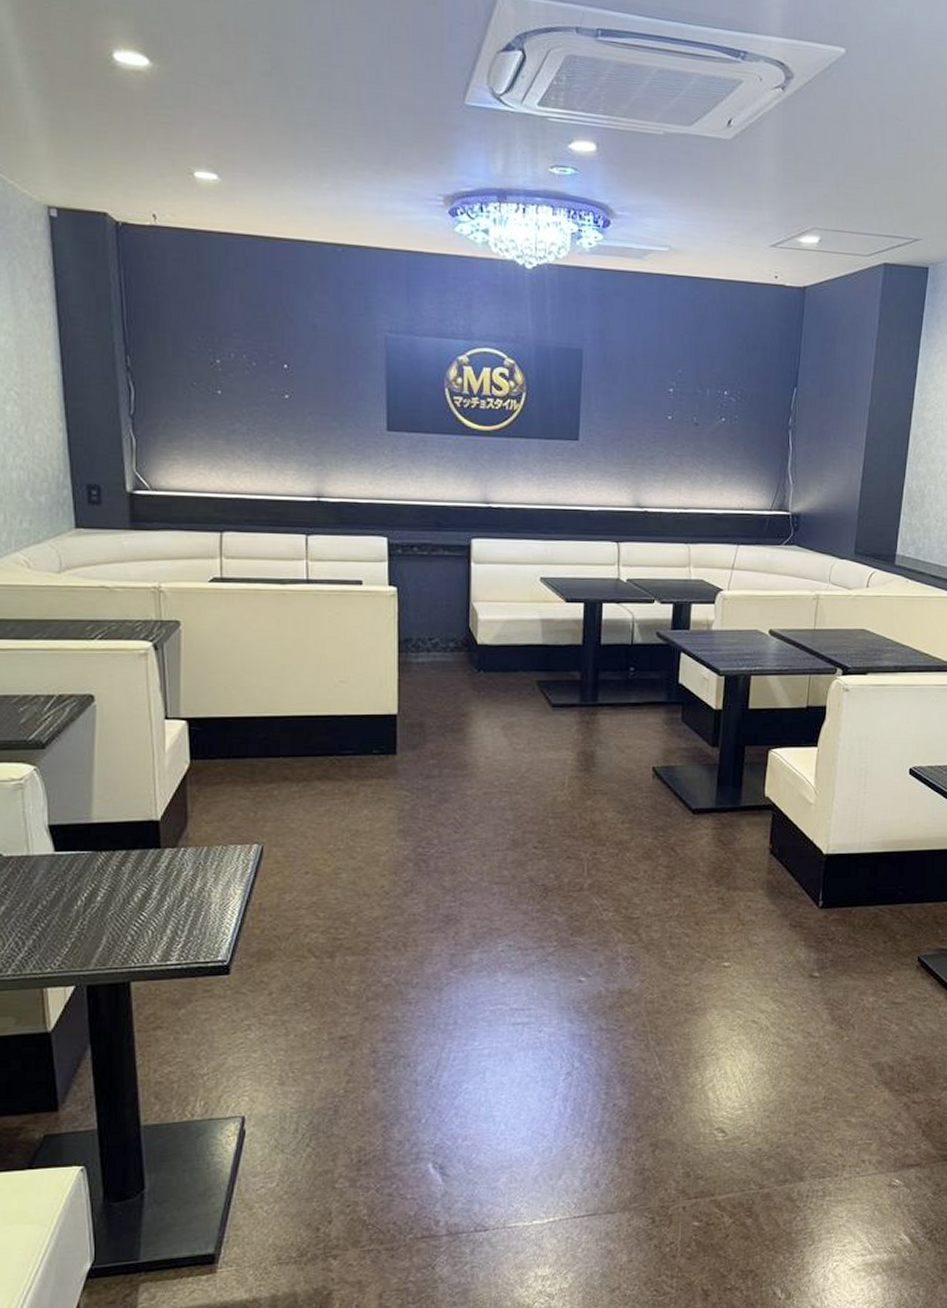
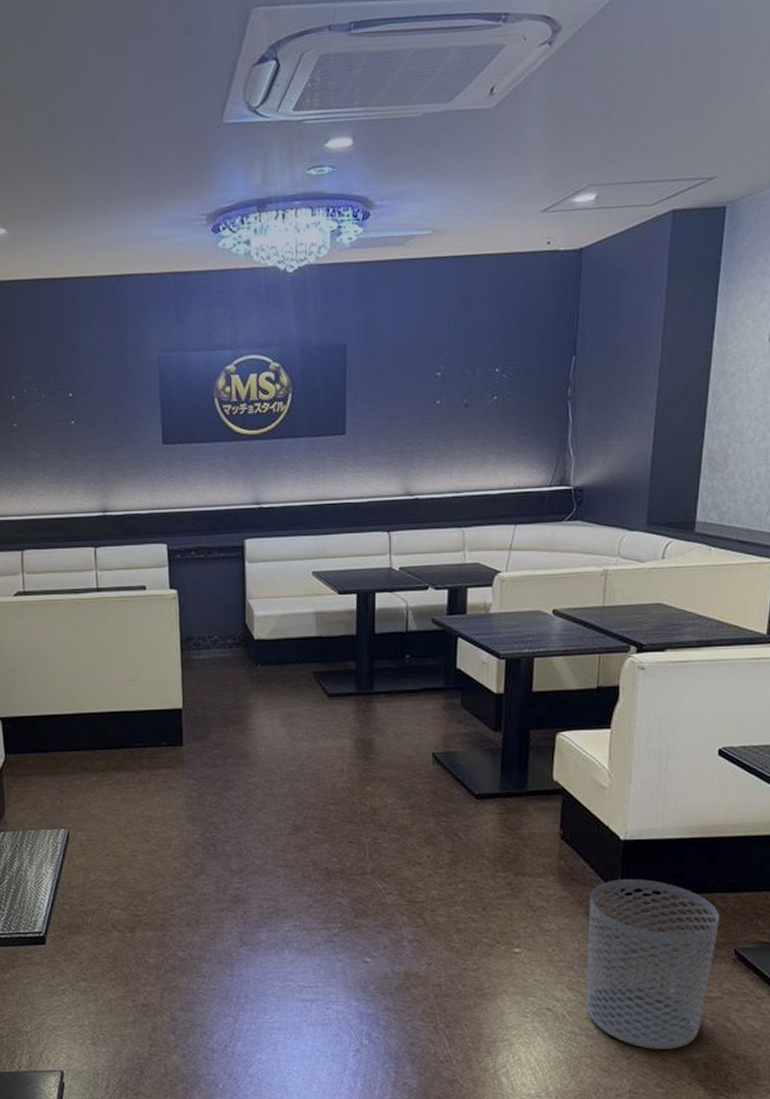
waste bin: none [788,892,907,1056] -> present [586,879,720,1049]

